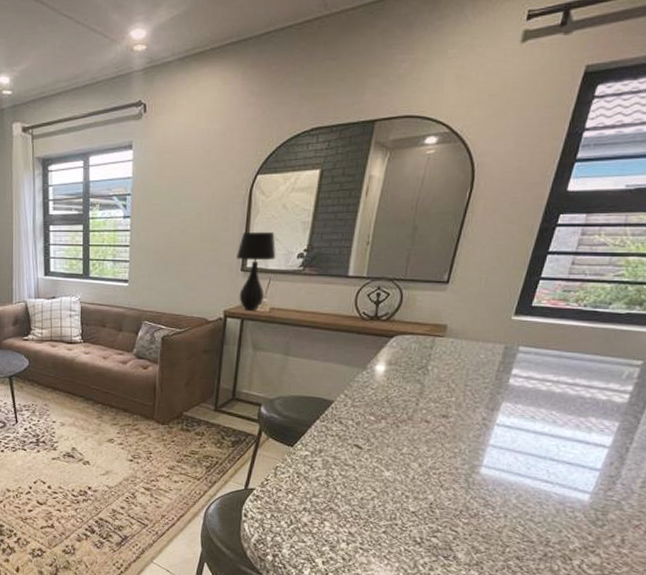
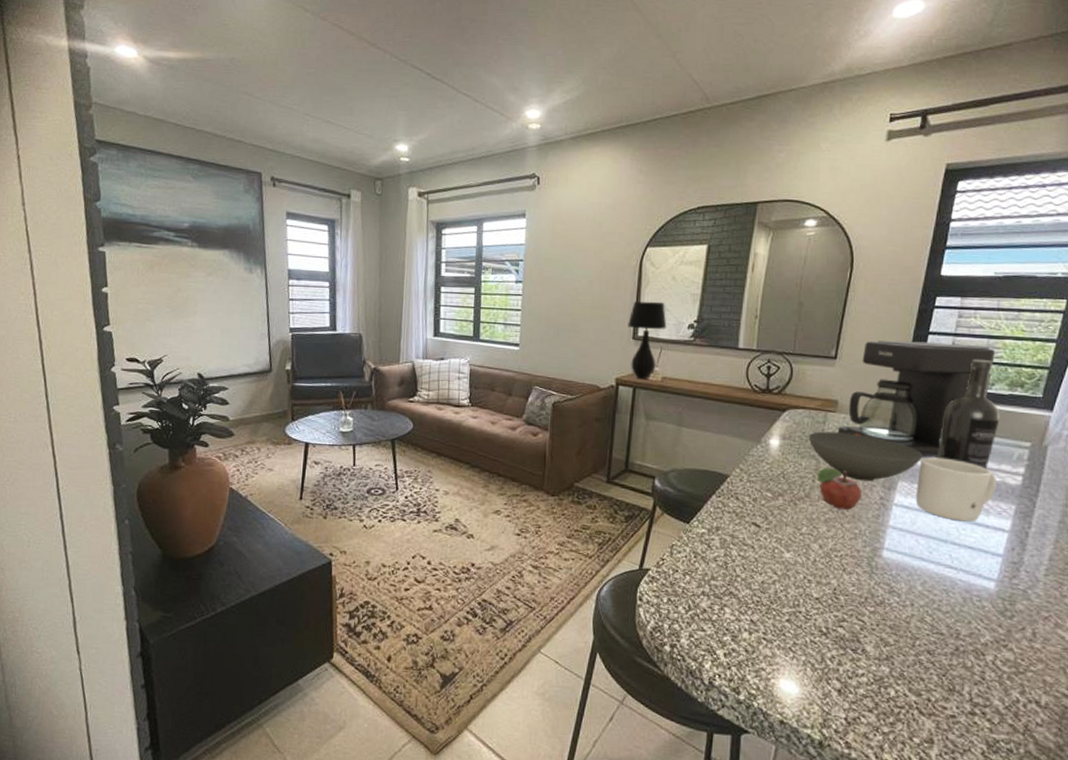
bowl: none [414,356,530,403] -> present [808,431,923,482]
fruit: none [421,391,464,432] -> present [817,467,861,511]
coffee maker: none [444,262,617,377] -> present [837,340,995,456]
mug: none [518,377,603,439] -> present [915,456,996,522]
wine bottle: none [543,279,615,389] -> present [936,360,1000,470]

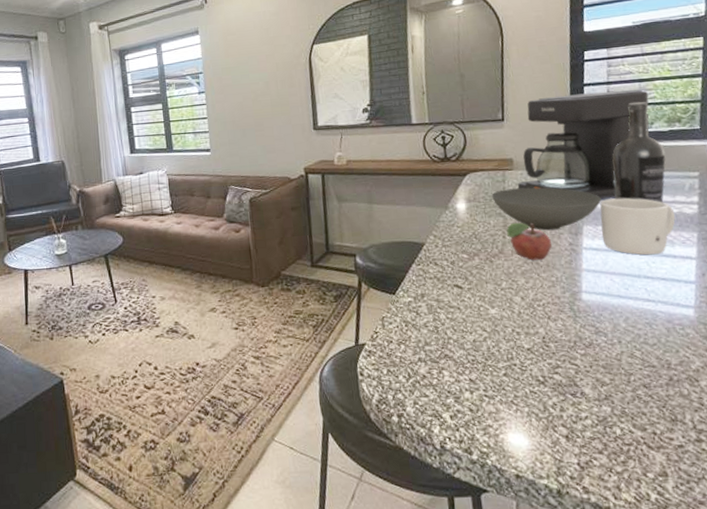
table lamp: present [628,302,667,379] -> none [307,93,343,165]

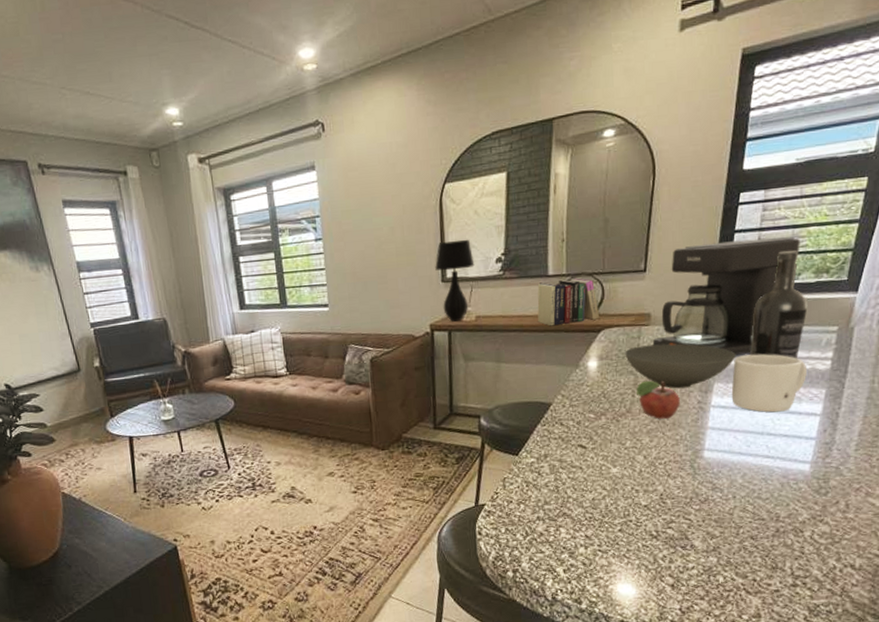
table lamp: none [307,93,343,165] -> present [435,240,475,322]
books: none [403,126,465,170] -> present [537,278,600,326]

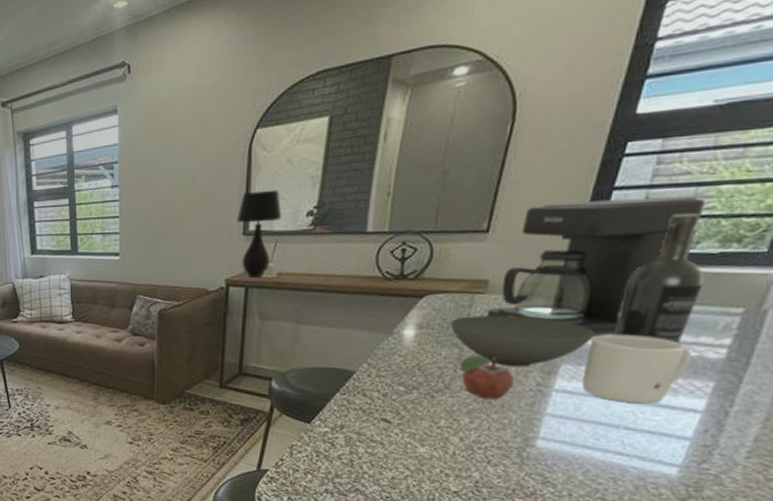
books: present [537,278,600,326] -> none [349,236,425,288]

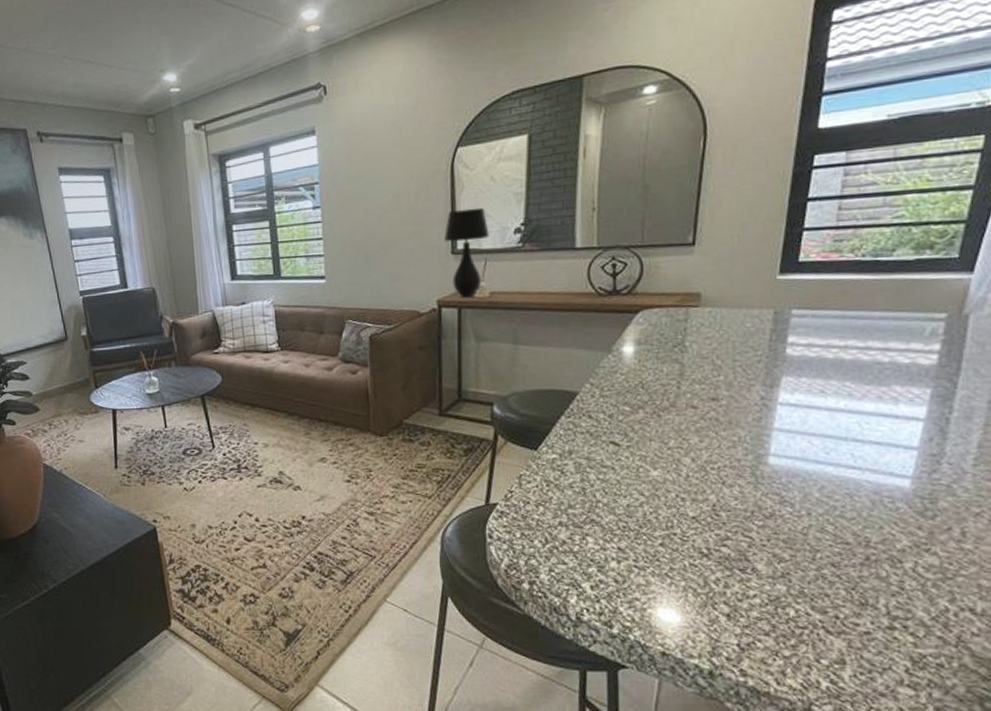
bowl: present [450,315,595,367] -> none [668,328,811,382]
fruit: present [460,355,514,401] -> none [683,370,738,417]
coffee maker: present [486,196,705,334] -> none [702,206,894,344]
mug: present [582,333,691,404] -> none [804,343,905,414]
wine bottle: present [613,213,705,344] -> none [827,222,905,351]

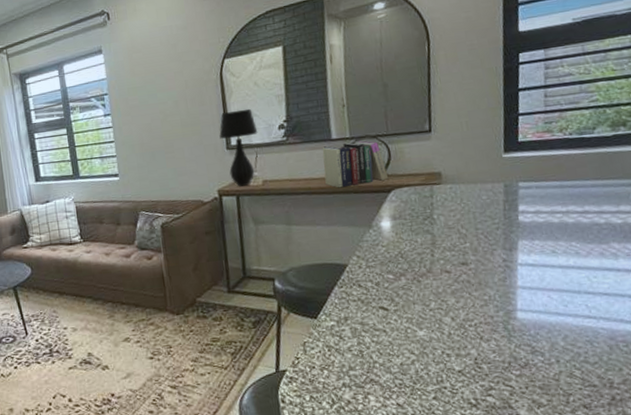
books: none [562,251,638,305] -> present [322,140,389,188]

